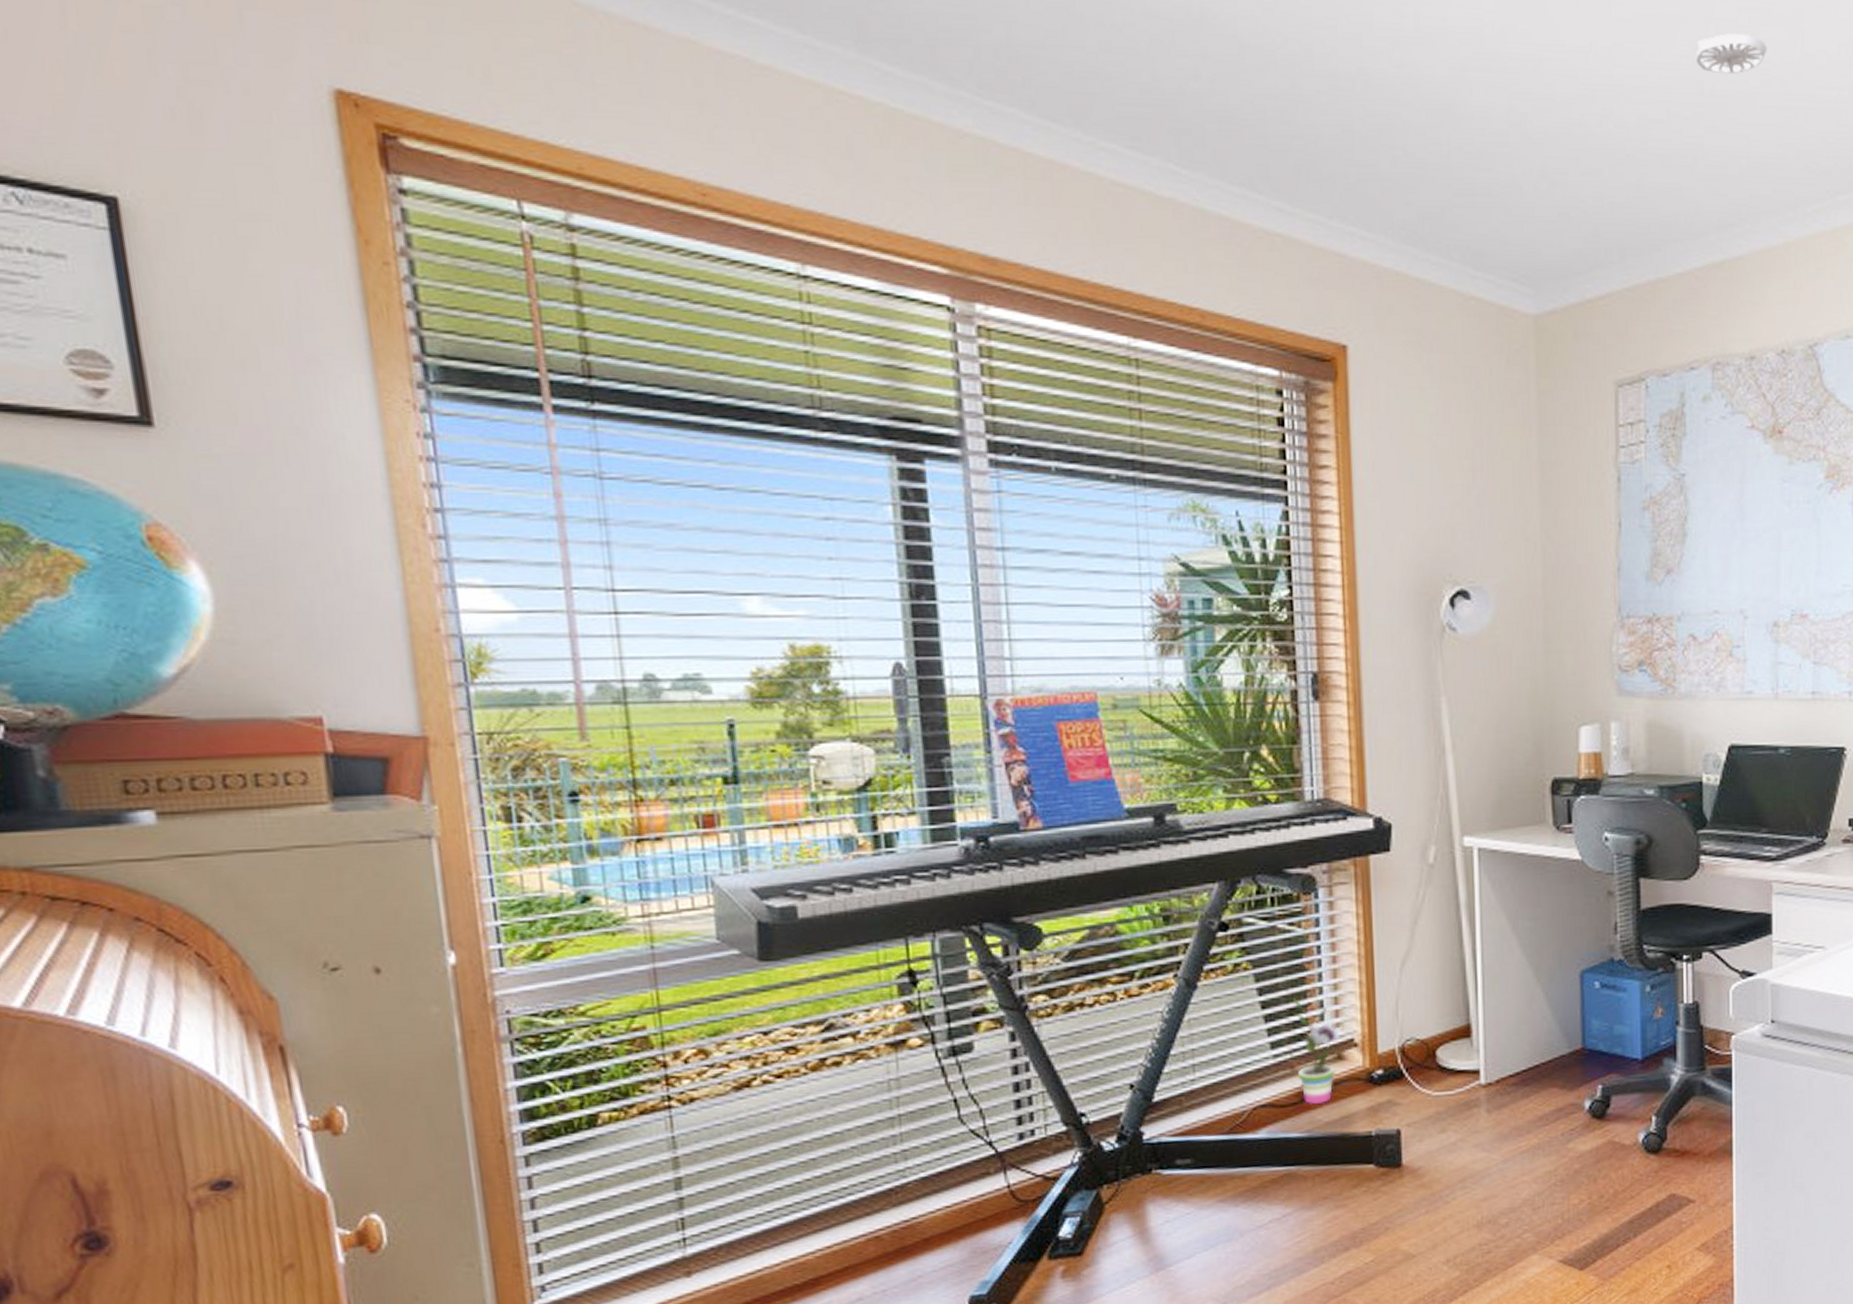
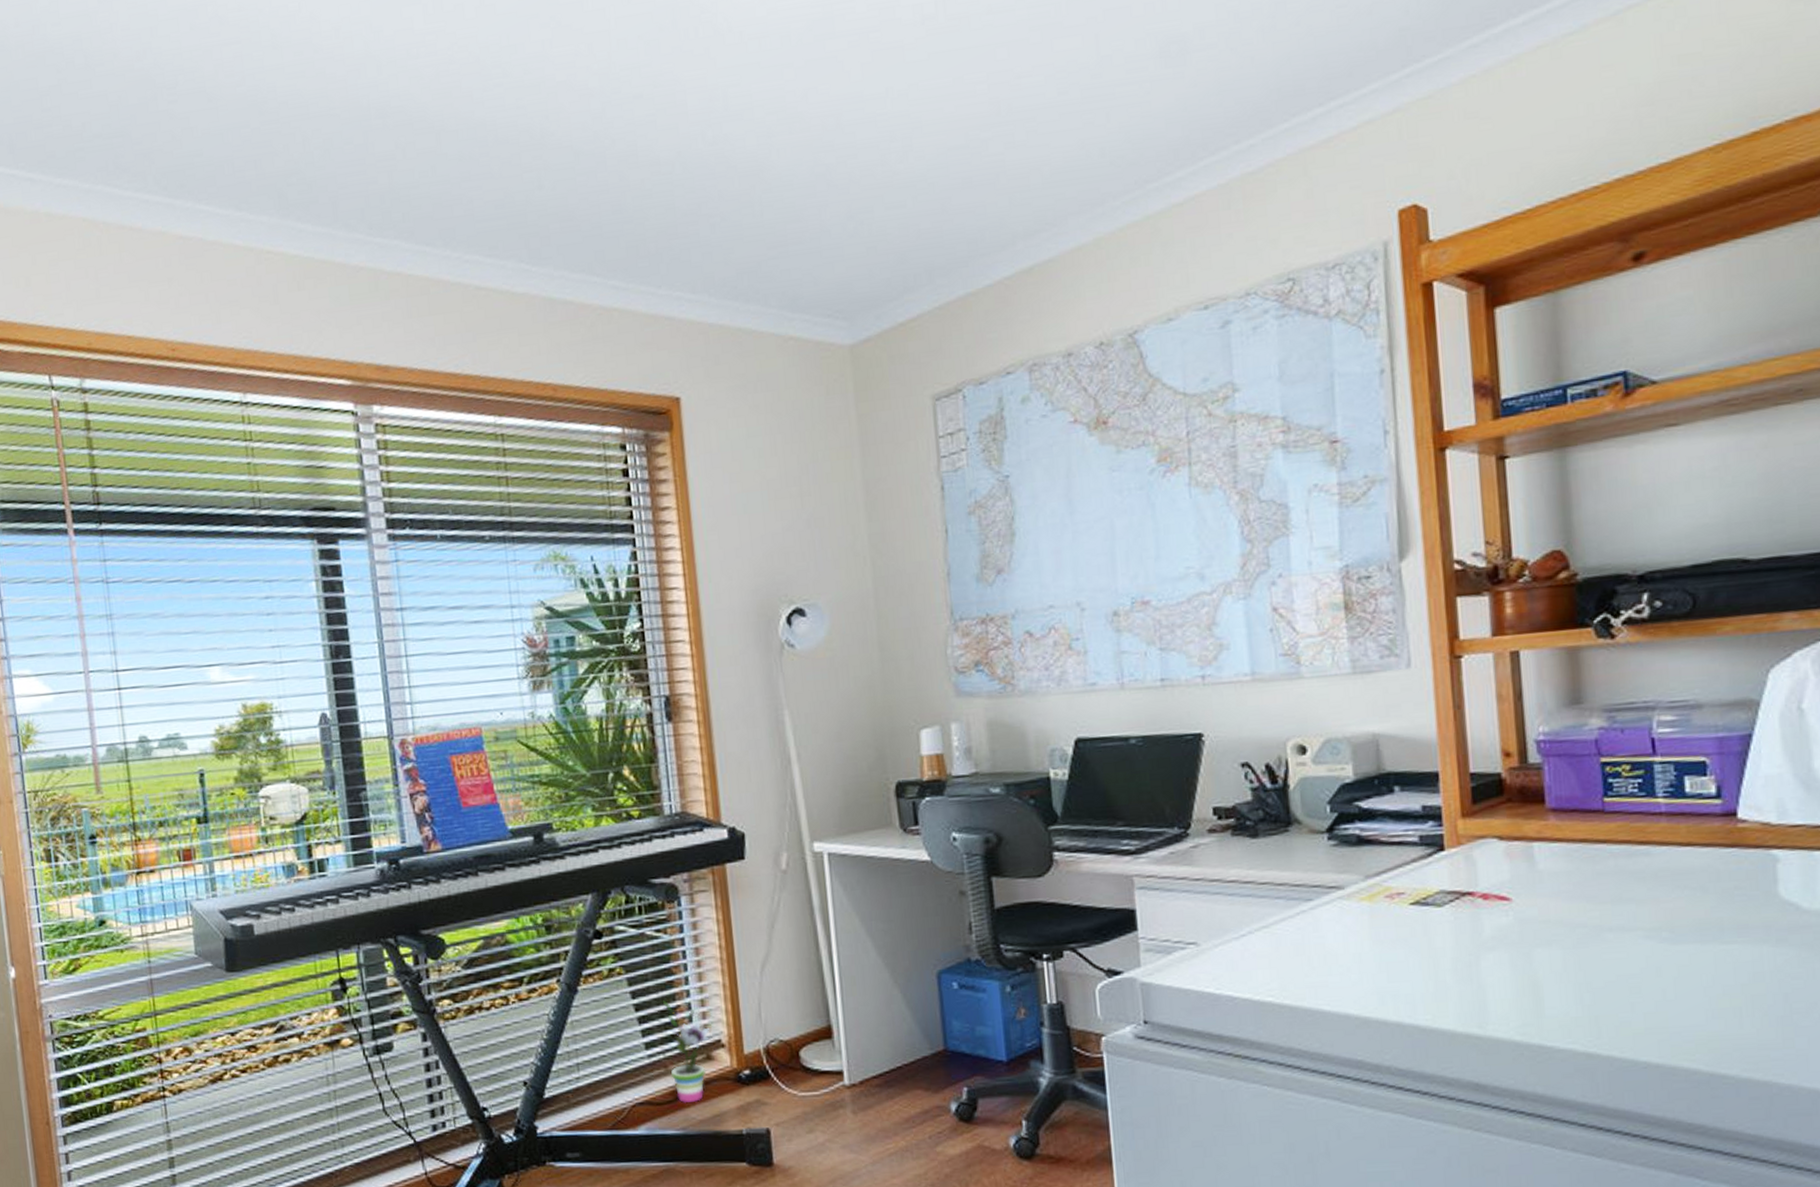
smoke detector: present [1695,33,1767,74] -> none [990,50,1062,93]

